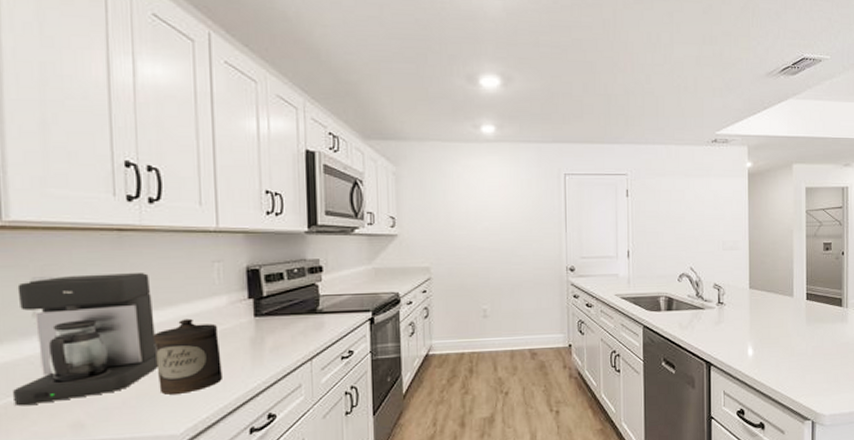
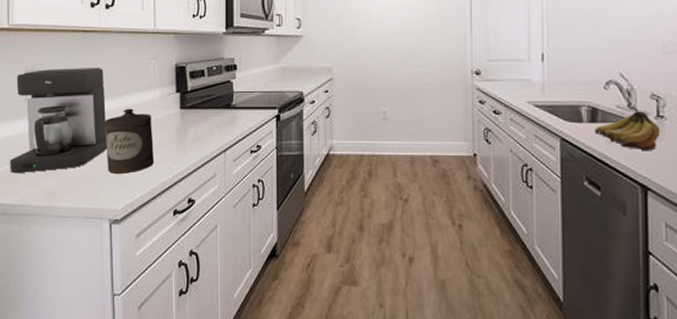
fruit: none [670,299,721,333] -> present [595,111,660,151]

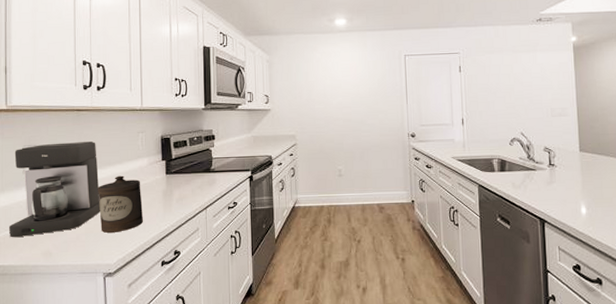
fruit: present [595,111,660,151] -> none [504,161,552,192]

